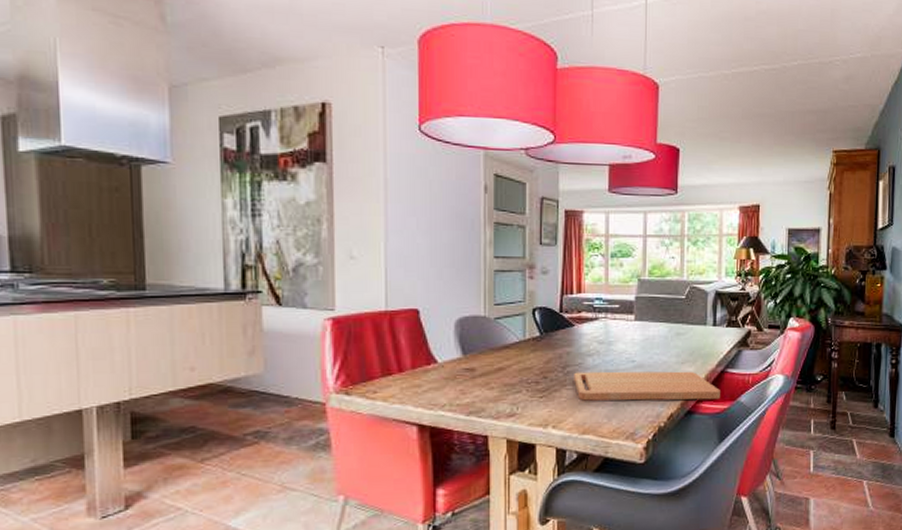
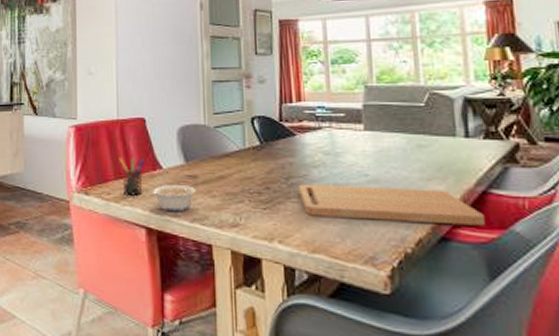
pen holder: none [387,348,418,393] -> present [119,154,145,196]
legume: none [421,378,474,407] -> present [149,184,197,212]

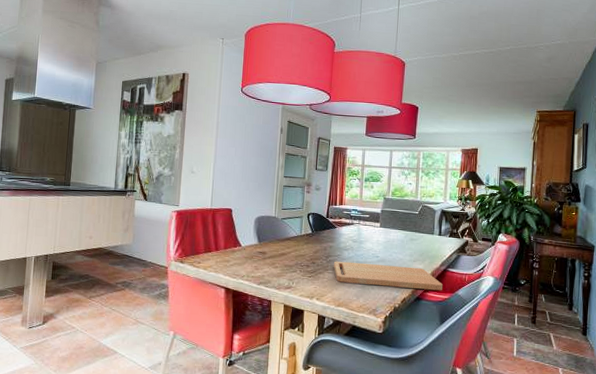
pen holder: present [119,154,145,196] -> none [209,235,229,265]
legume: present [149,184,197,212] -> none [229,257,264,277]

